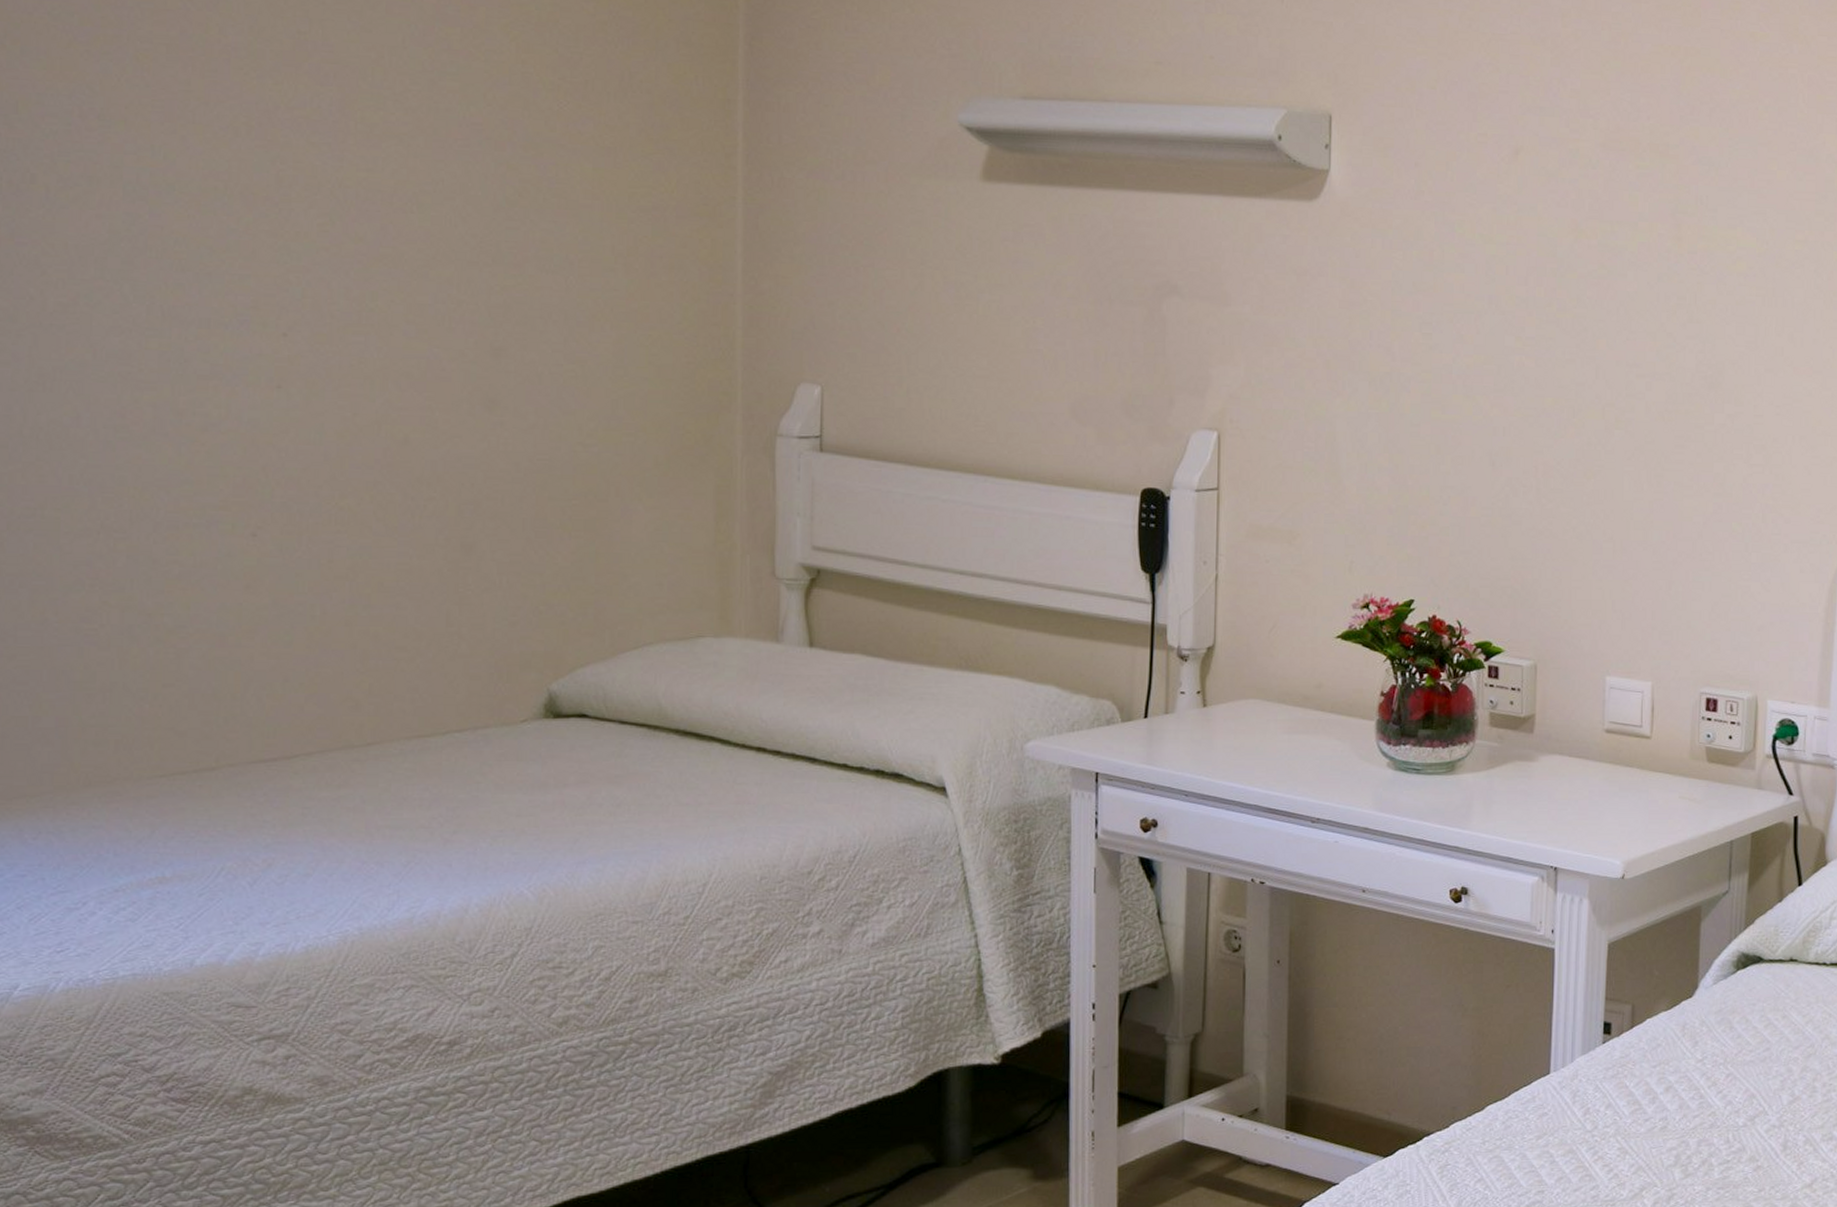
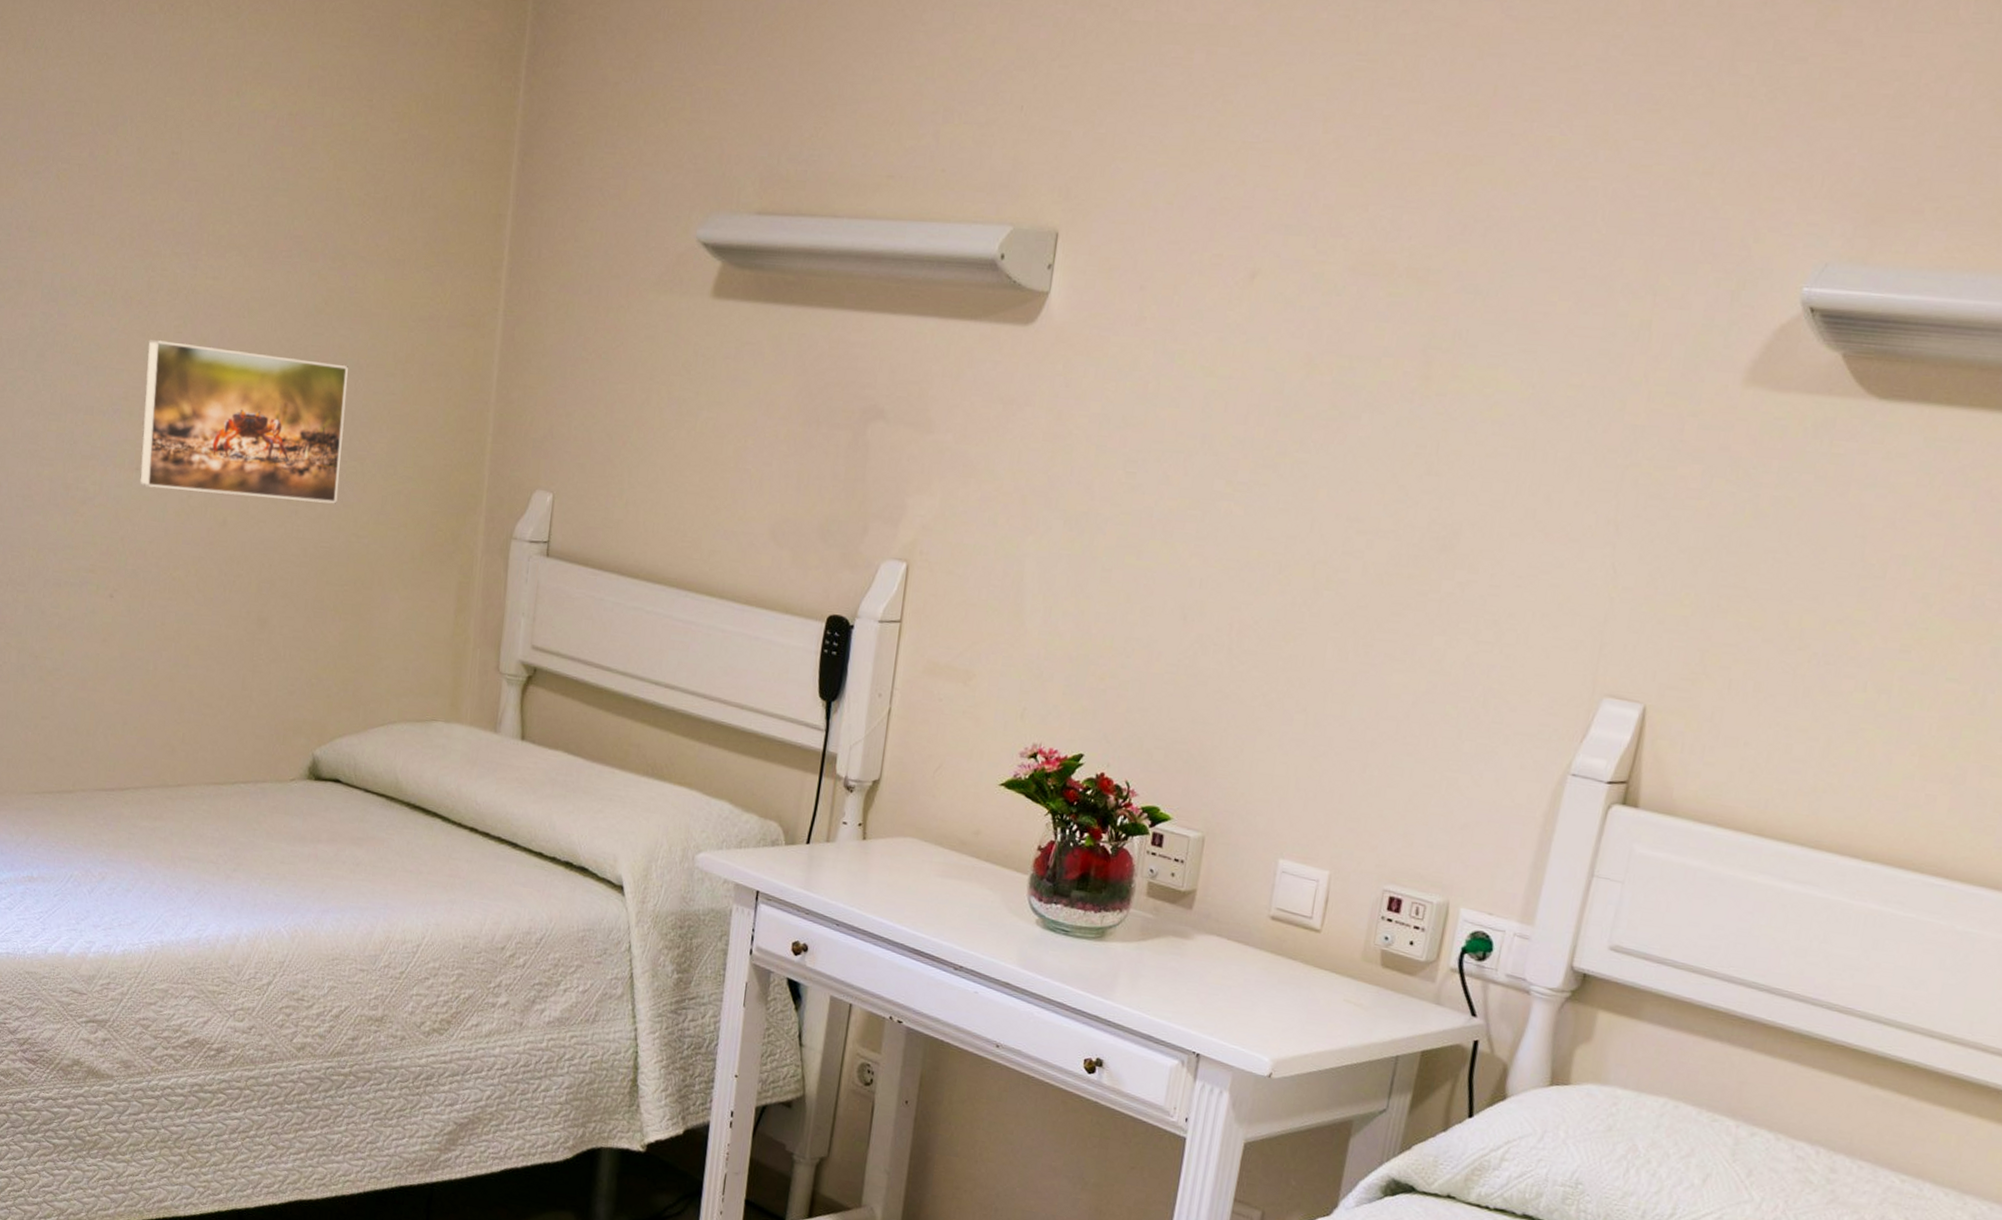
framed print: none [282,240,556,412] -> present [139,340,348,504]

